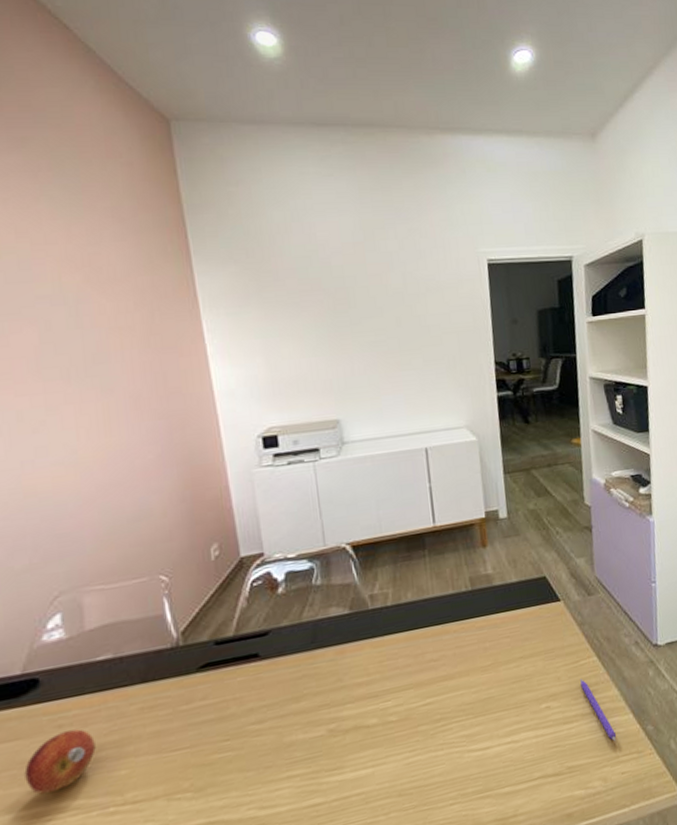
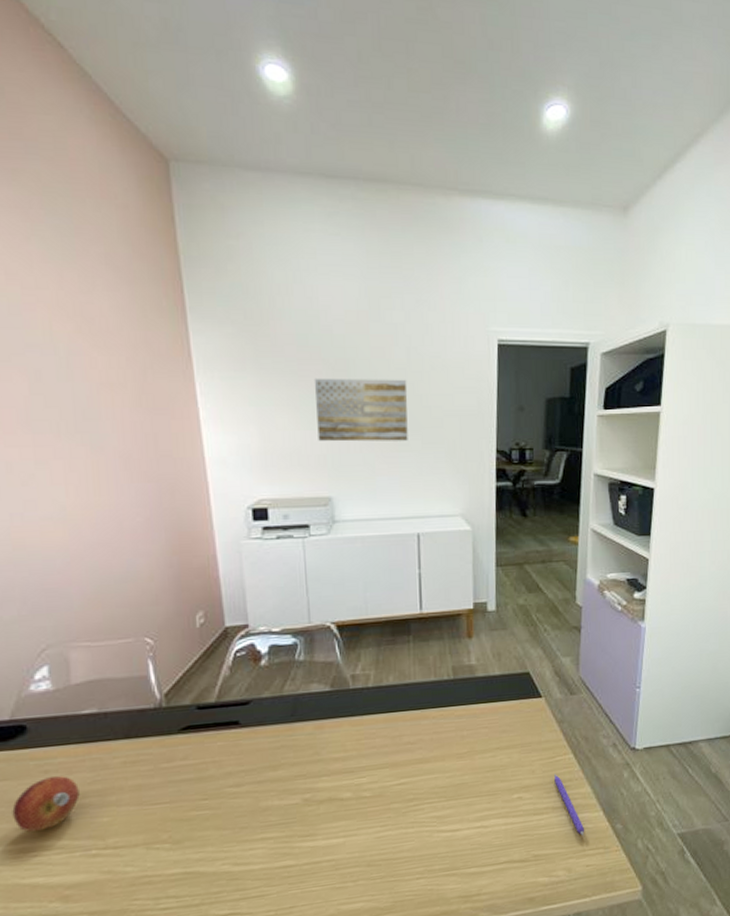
wall art: none [316,302,410,367] -> present [314,378,408,442]

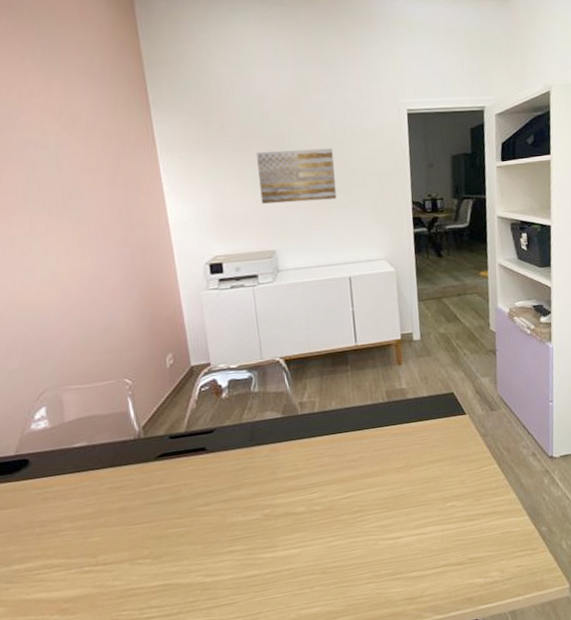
fruit: present [12,776,80,832] -> none [18,502,74,553]
pen: present [554,774,584,836] -> none [482,483,513,539]

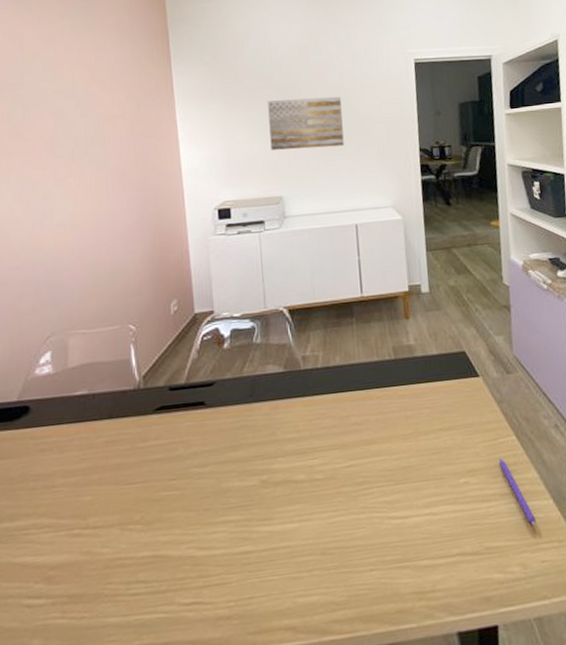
pen: none [482,483,513,539] -> present [499,457,536,527]

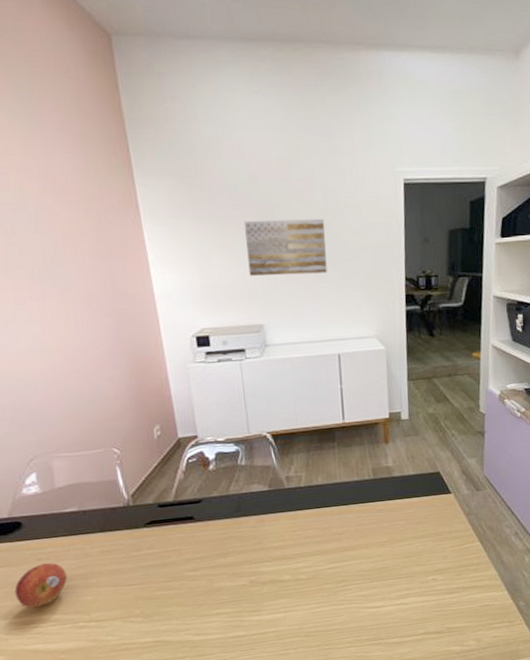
fruit: none [12,454,68,510] -> present [14,562,67,608]
pen: present [499,457,536,527] -> none [464,559,491,612]

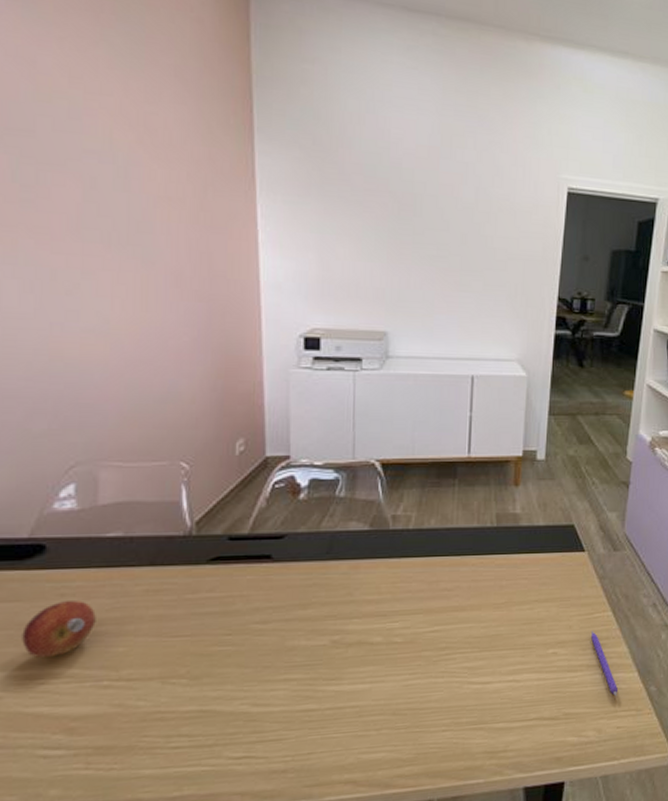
wall art: present [243,218,327,276] -> none [378,210,474,281]
pen: none [464,559,491,612] -> present [591,631,618,697]

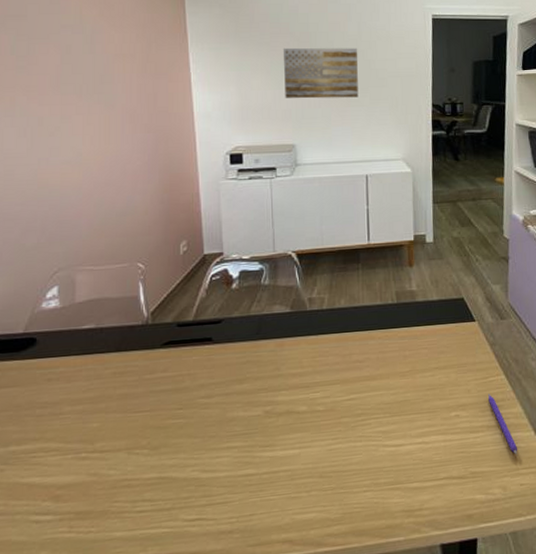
fruit: present [22,601,96,658] -> none [19,384,75,434]
wall art: none [378,210,474,281] -> present [282,47,359,99]

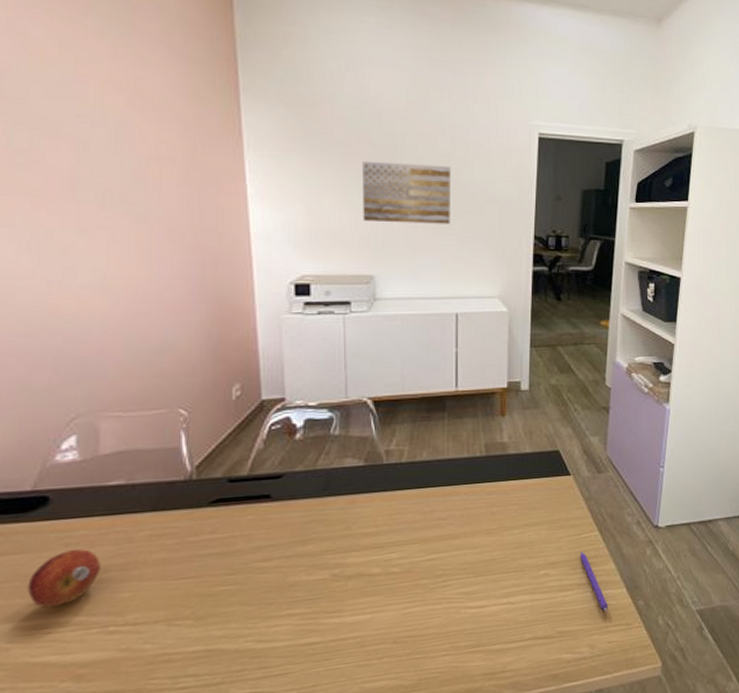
fruit: none [19,384,75,434] -> present [27,549,101,608]

